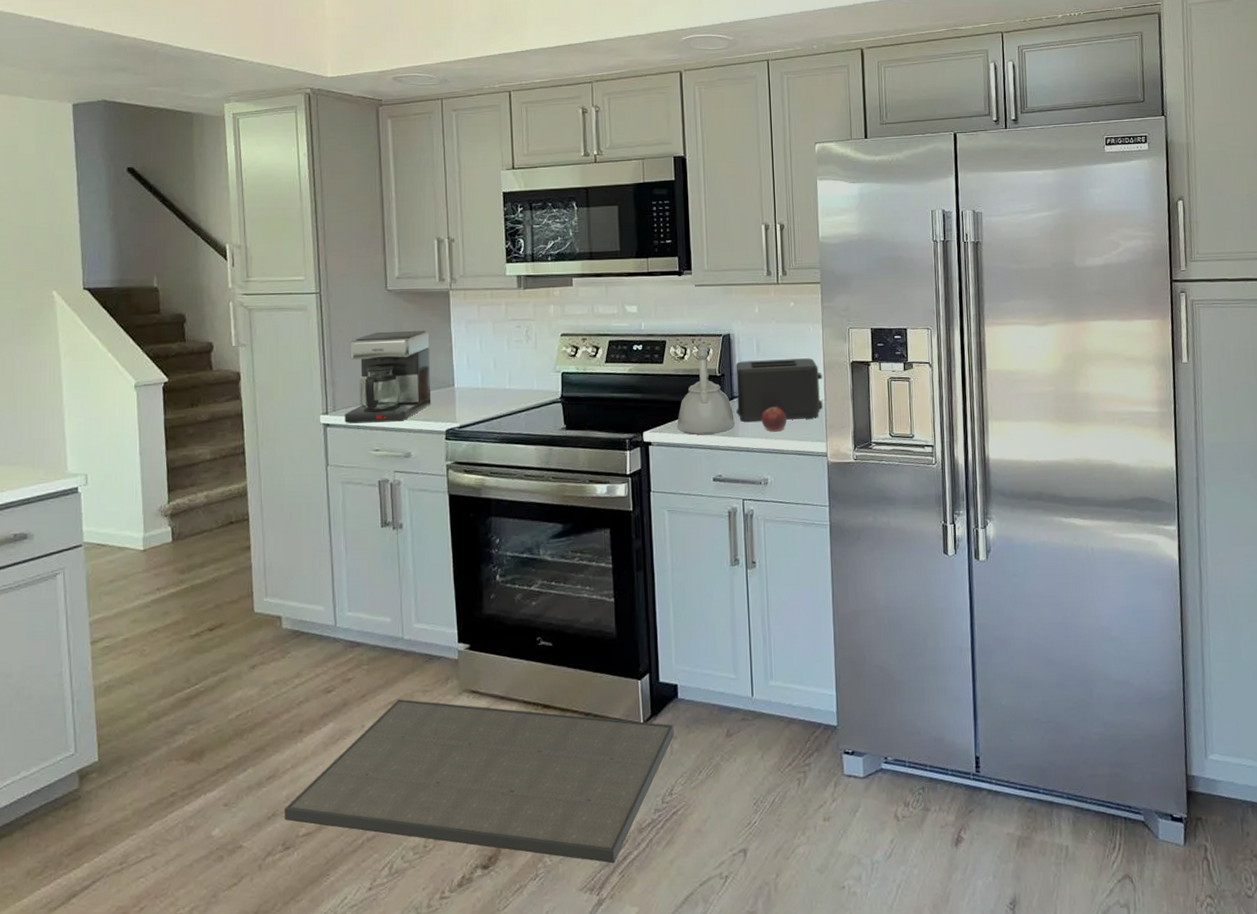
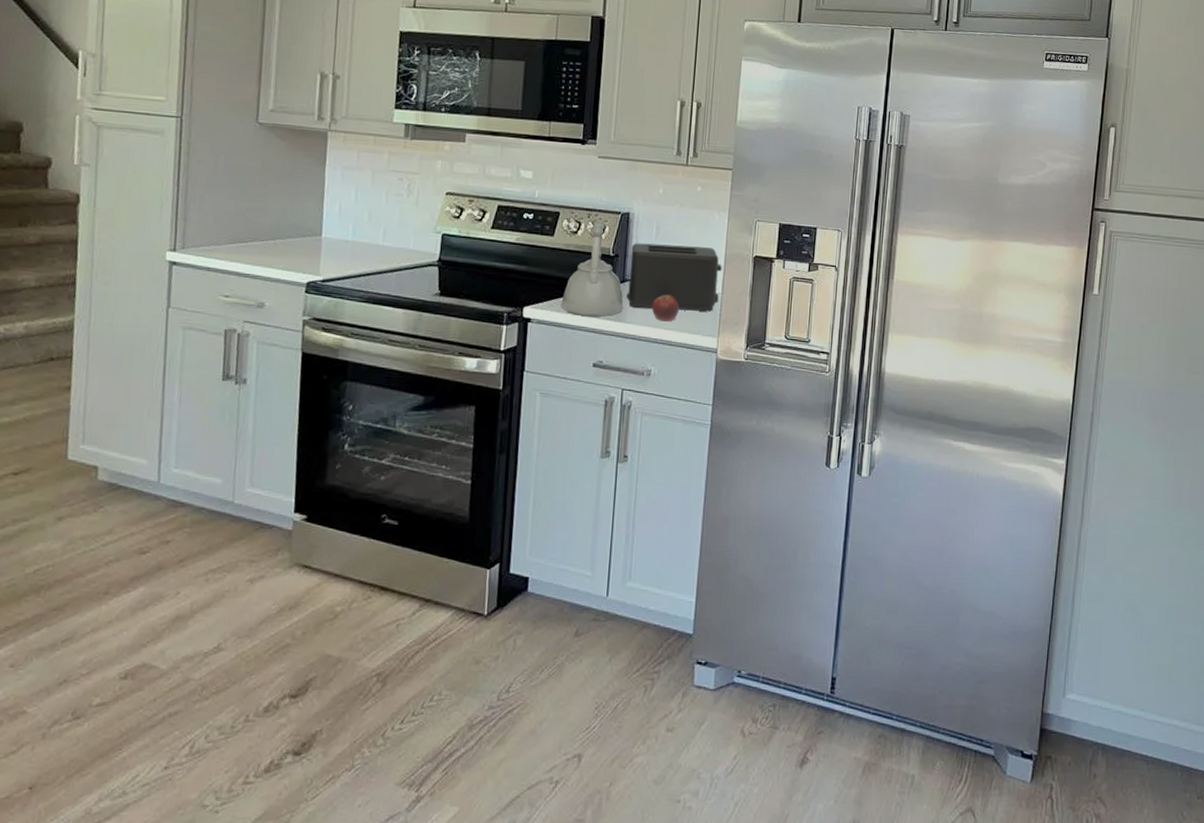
doormat: present [285,699,674,863] -> none [78,568,519,759]
coffee maker: present [345,331,431,423] -> none [194,167,300,268]

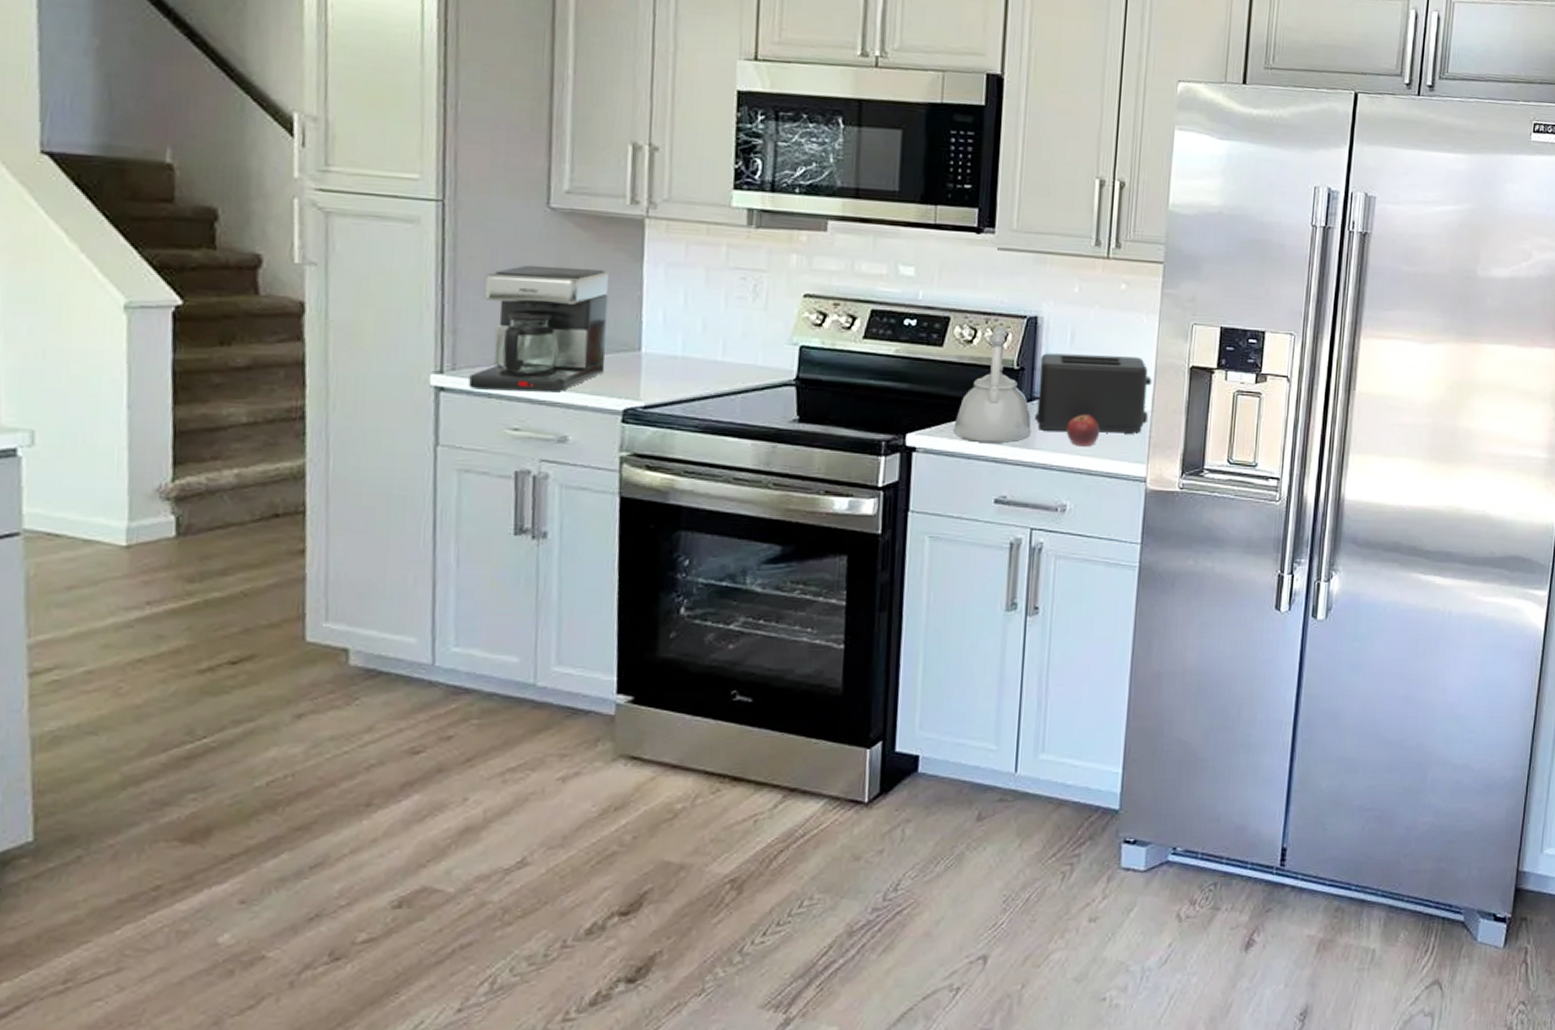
coffee maker: none [194,167,300,268] -> present [469,265,610,393]

